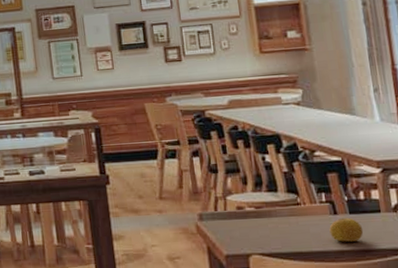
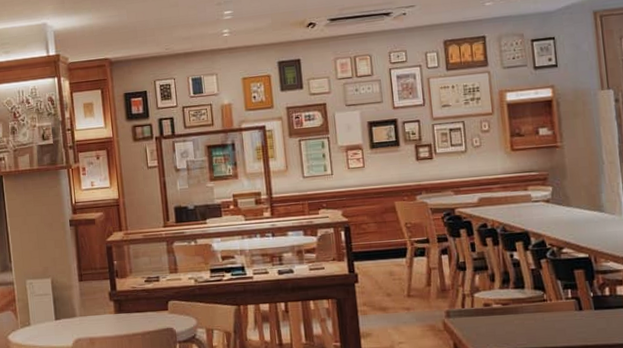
fruit: present [329,217,364,242] -> none [574,313,608,337]

